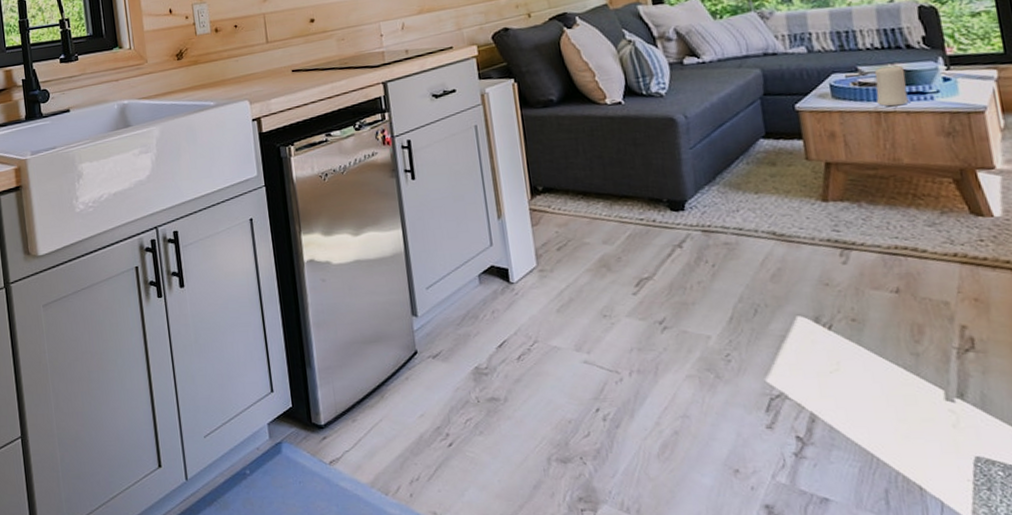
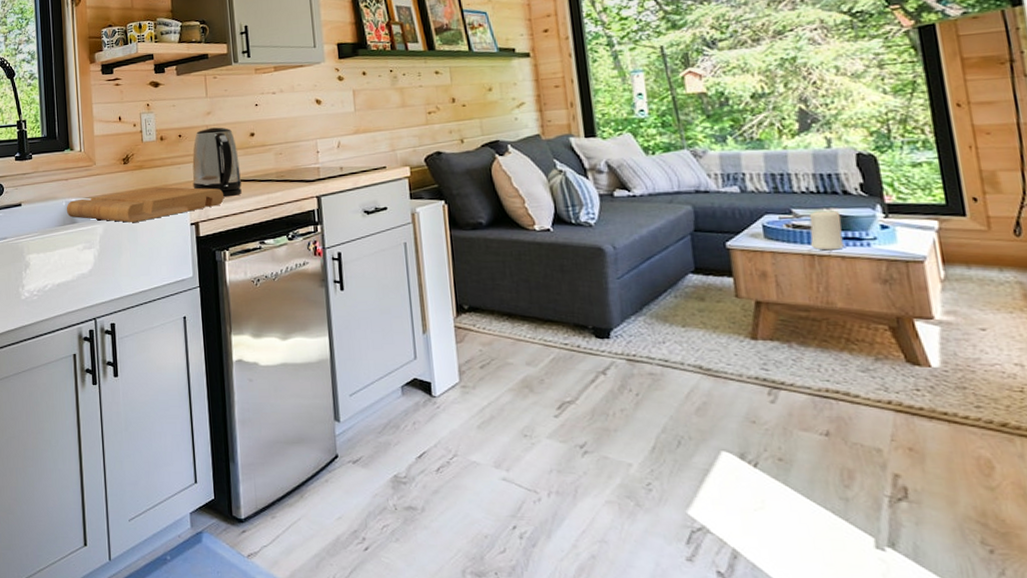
cutting board: none [118,80,286,123] -> present [66,186,224,223]
kettle: none [250,14,304,90] -> present [192,127,242,197]

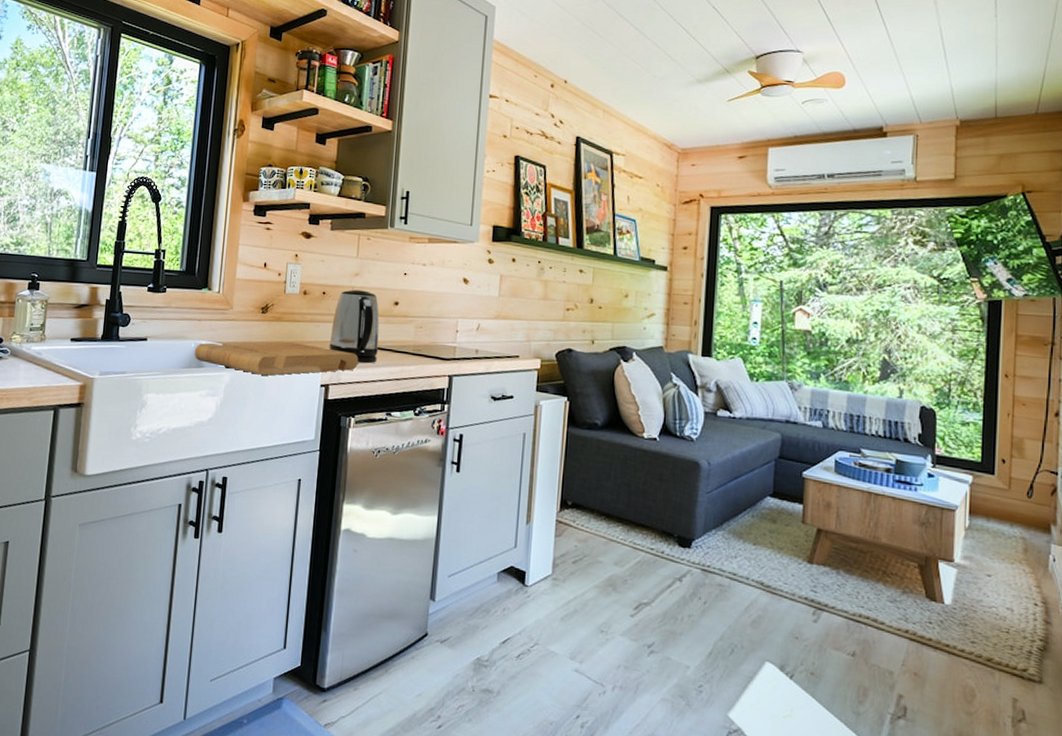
candle: present [808,210,844,251] -> none [871,454,899,491]

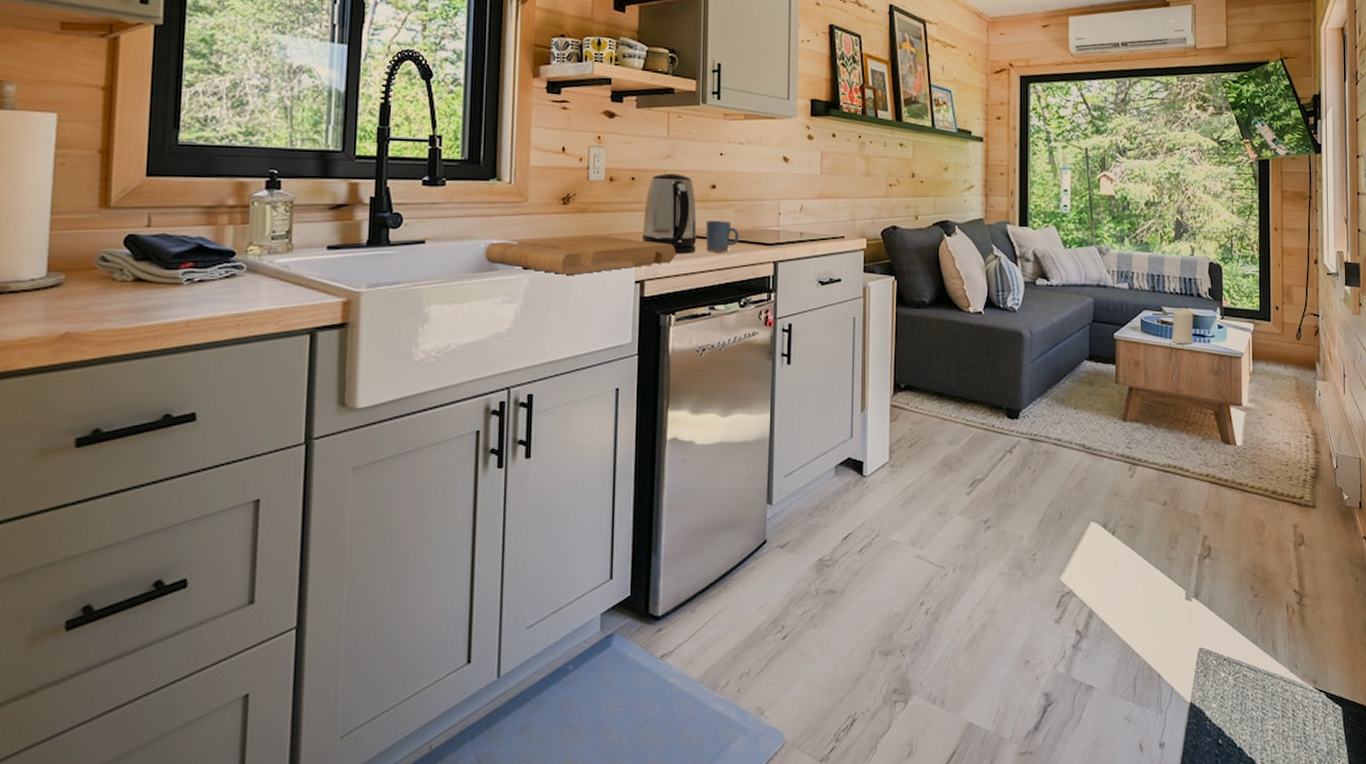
mug: none [386,334,418,364] -> present [705,221,740,253]
candle: none [871,454,899,491] -> present [1172,310,1194,345]

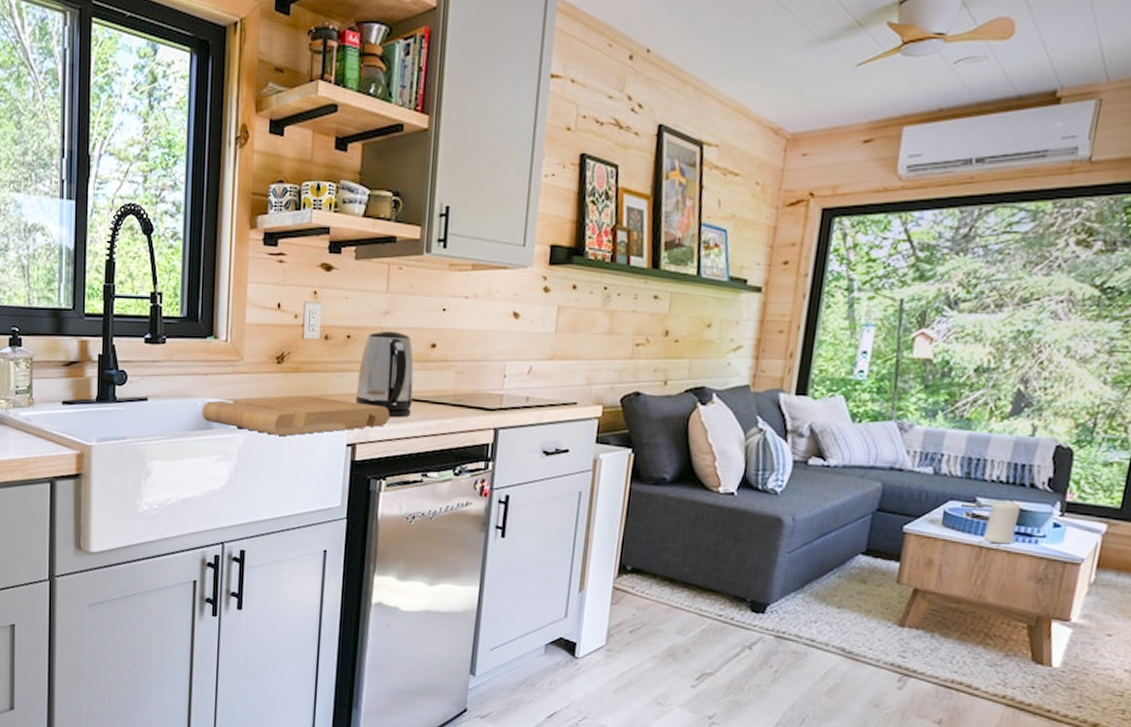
mug: present [705,221,740,253] -> none [421,383,459,417]

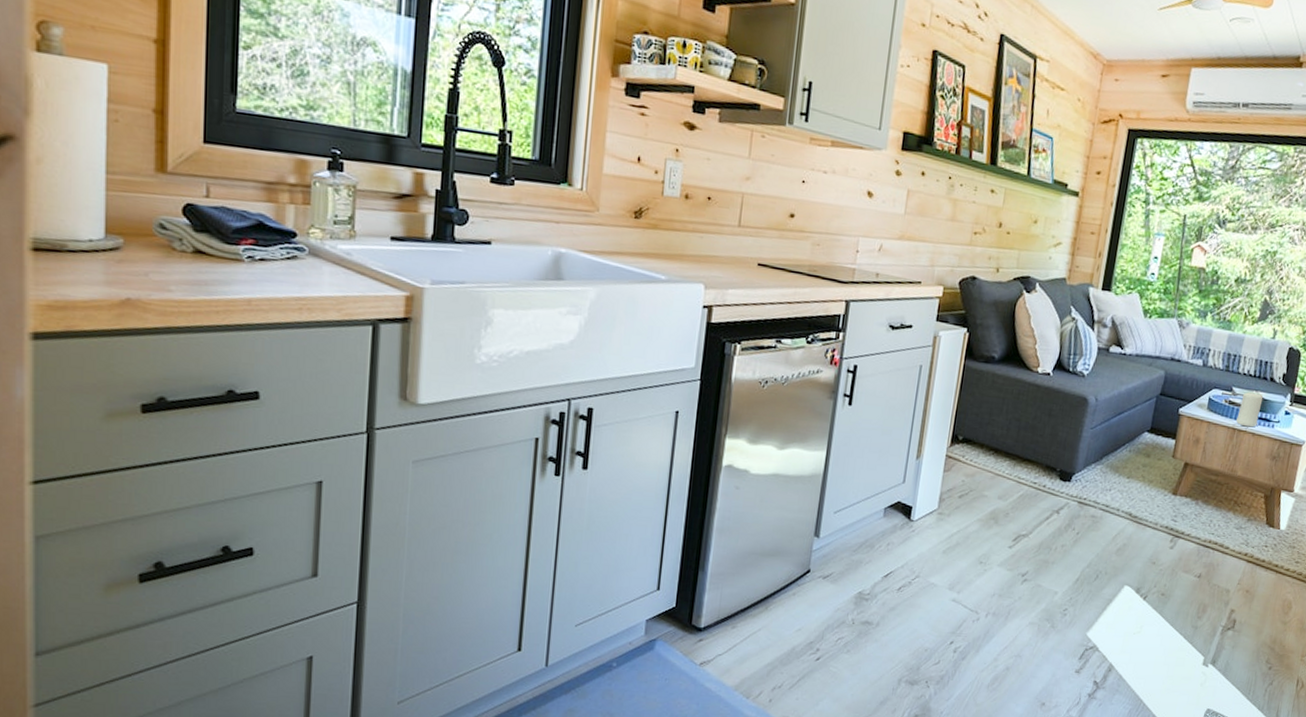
cutting board: present [201,395,389,436] -> none [551,250,747,293]
kettle: present [355,331,414,418] -> none [713,196,773,284]

